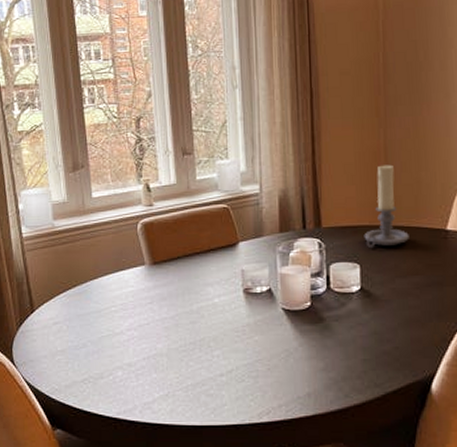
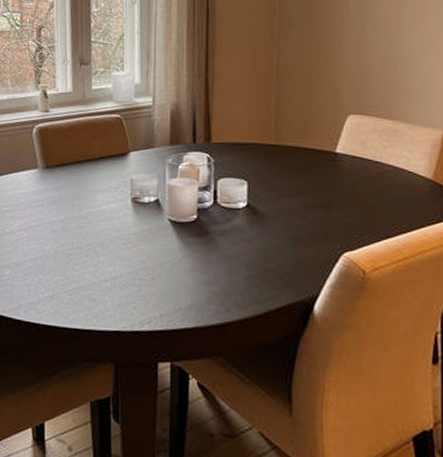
candle holder: present [364,164,409,247] -> none [253,85,298,165]

